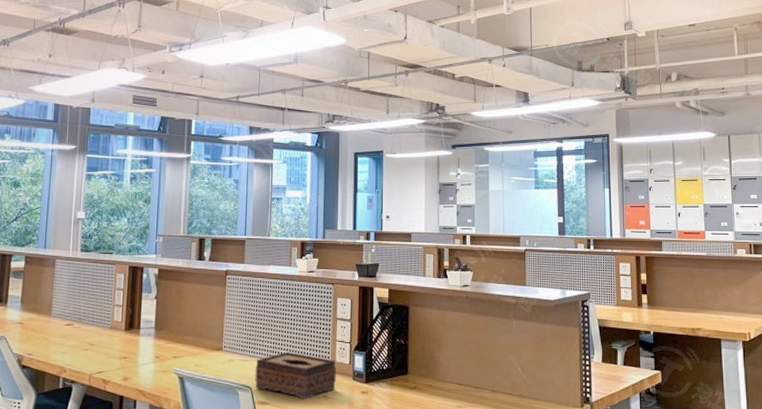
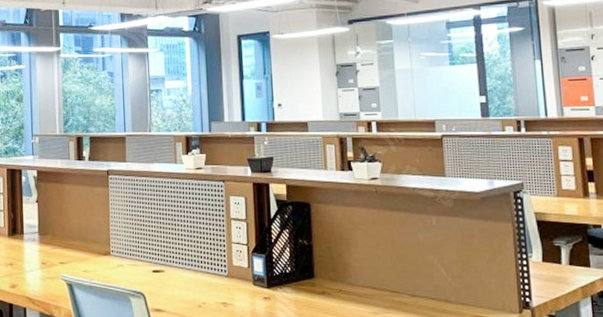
tissue box: present [255,352,336,400] -> none [146,256,235,306]

